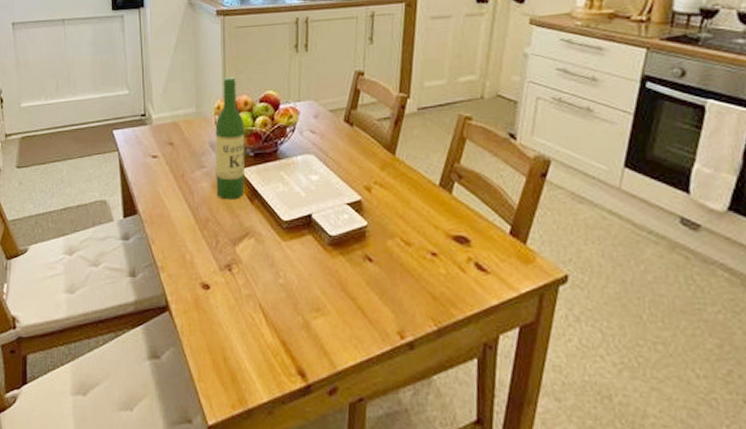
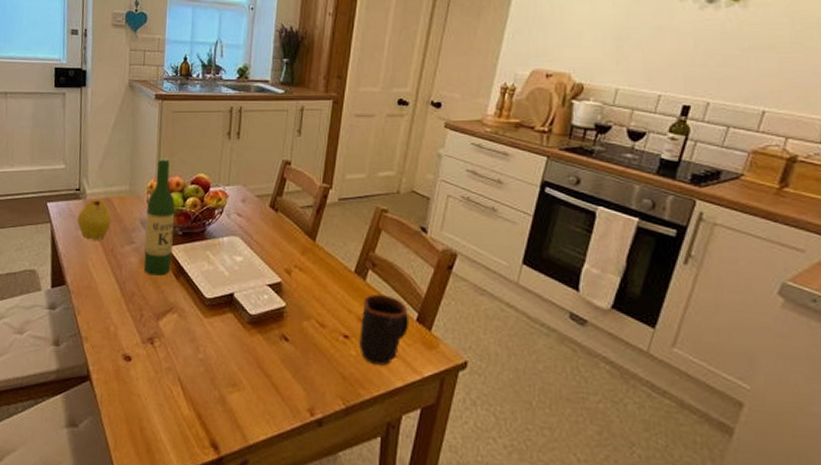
fruit: none [145,123,180,167] -> present [77,199,112,240]
mug: none [448,208,502,283] -> present [359,295,410,366]

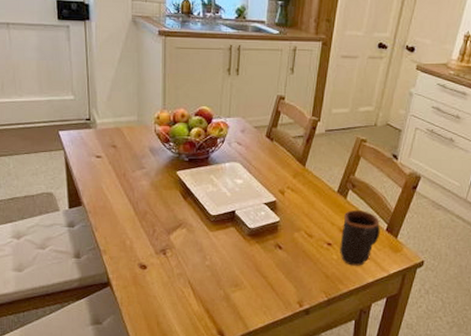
fruit: present [77,199,112,240] -> none [89,128,122,166]
wine bottle: present [144,159,175,276] -> none [154,92,181,197]

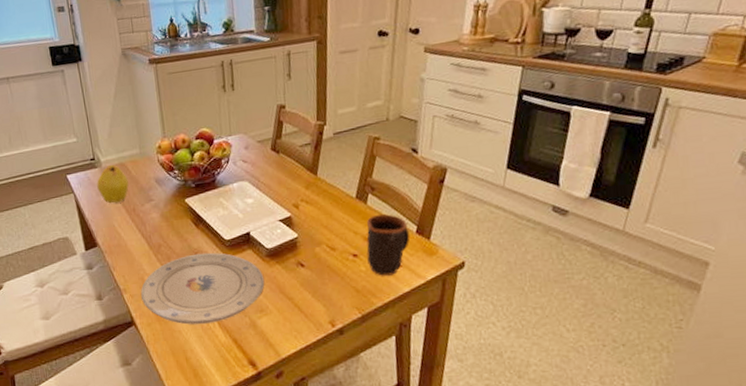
fruit: none [89,128,122,166] -> present [97,165,129,204]
plate: none [121,225,243,293] -> present [141,252,265,325]

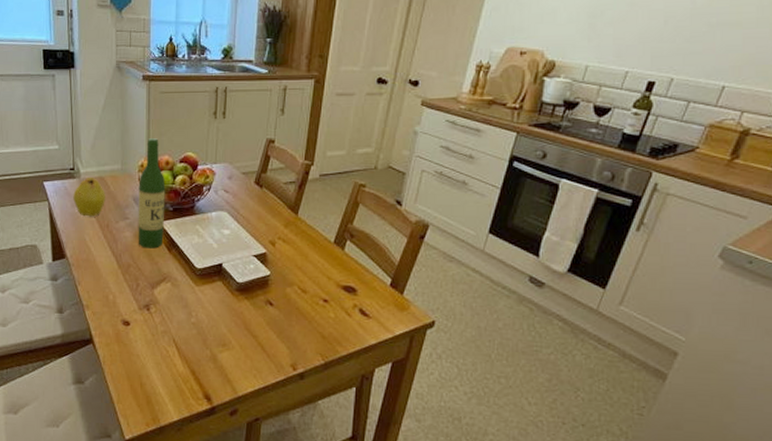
plate: present [141,252,265,325] -> none [104,278,231,352]
wine bottle: none [158,119,190,227] -> present [138,138,166,249]
mug: present [366,214,410,276] -> none [337,263,384,326]

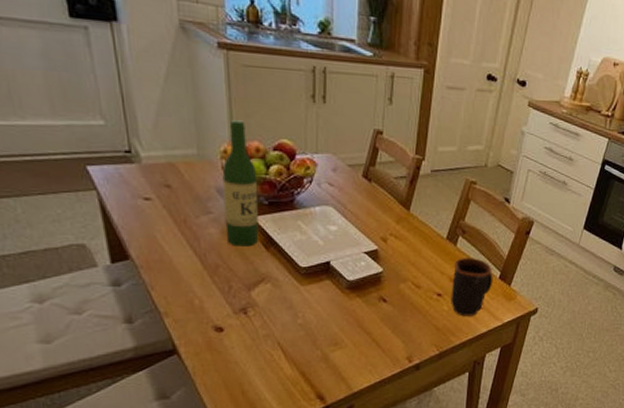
fruit: present [73,178,105,217] -> none [133,163,179,210]
mug: none [337,263,384,326] -> present [451,258,493,316]

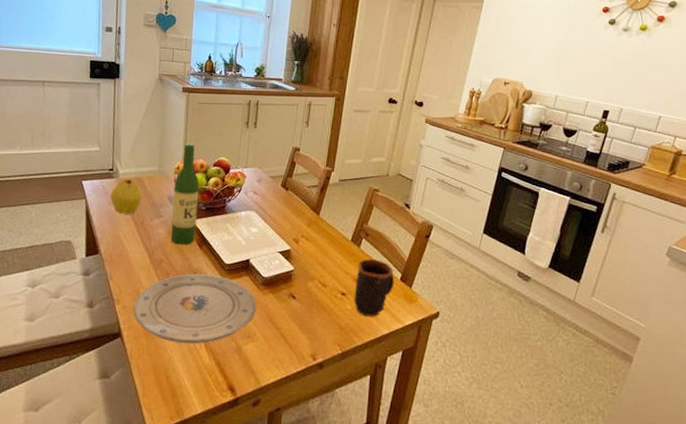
fruit: none [133,163,179,210] -> present [110,178,142,215]
plate: none [188,279,342,356] -> present [133,273,257,344]

